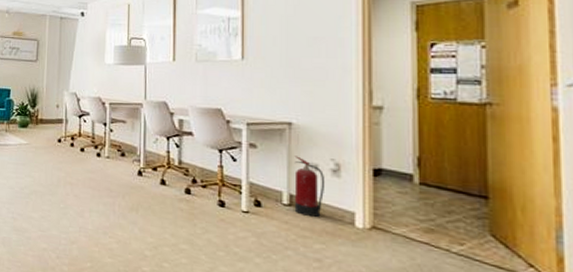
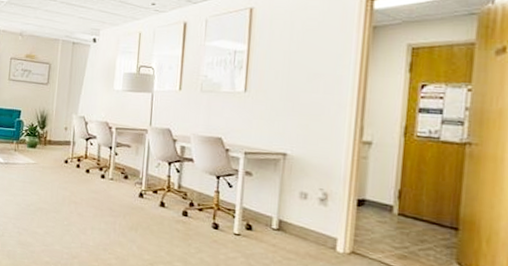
fire extinguisher: present [294,156,326,218] -> none [282,184,313,243]

